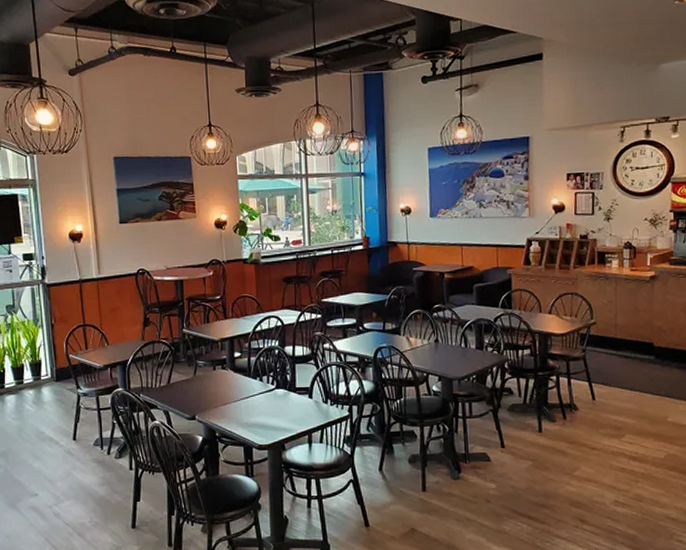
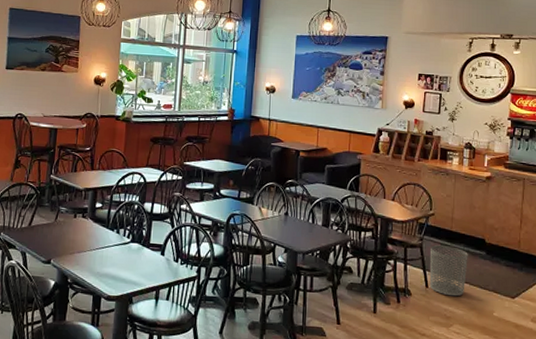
waste bin: none [594,354,636,406] -> present [429,245,468,297]

